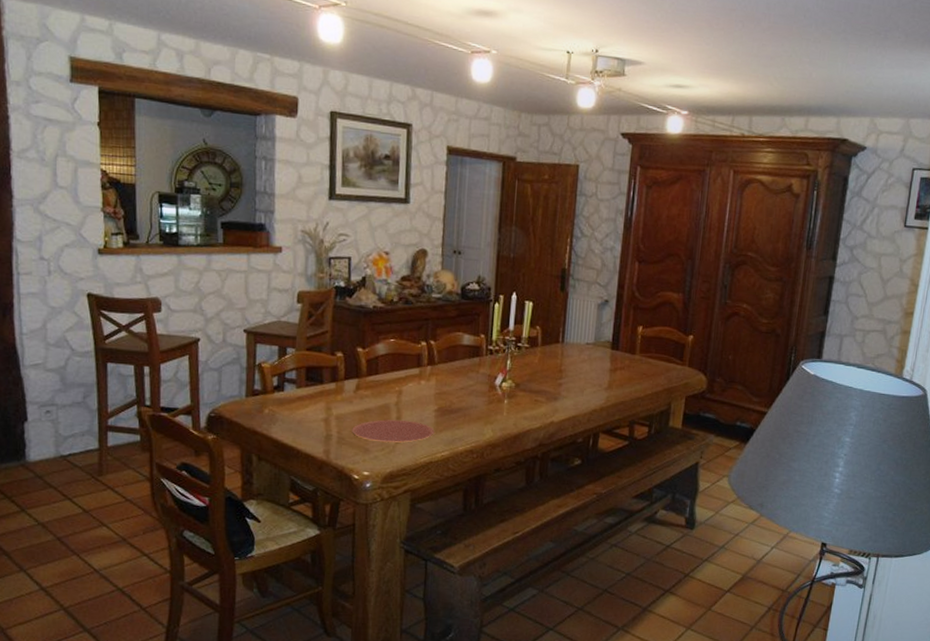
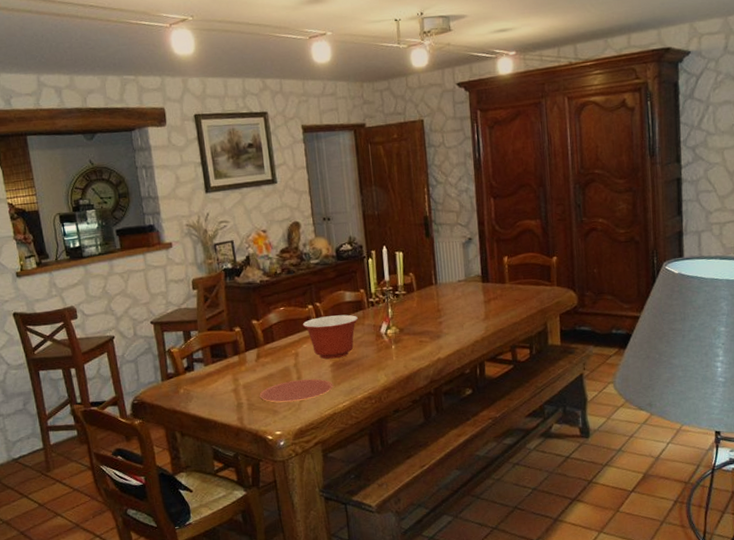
mixing bowl: none [411,356,474,404] -> present [302,314,359,359]

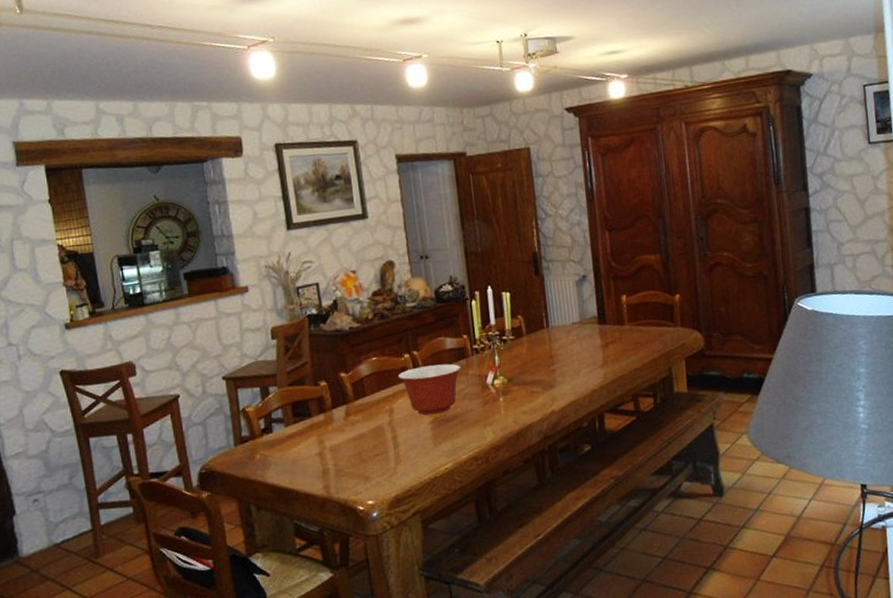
plate: present [259,378,334,403] -> none [348,437,434,467]

